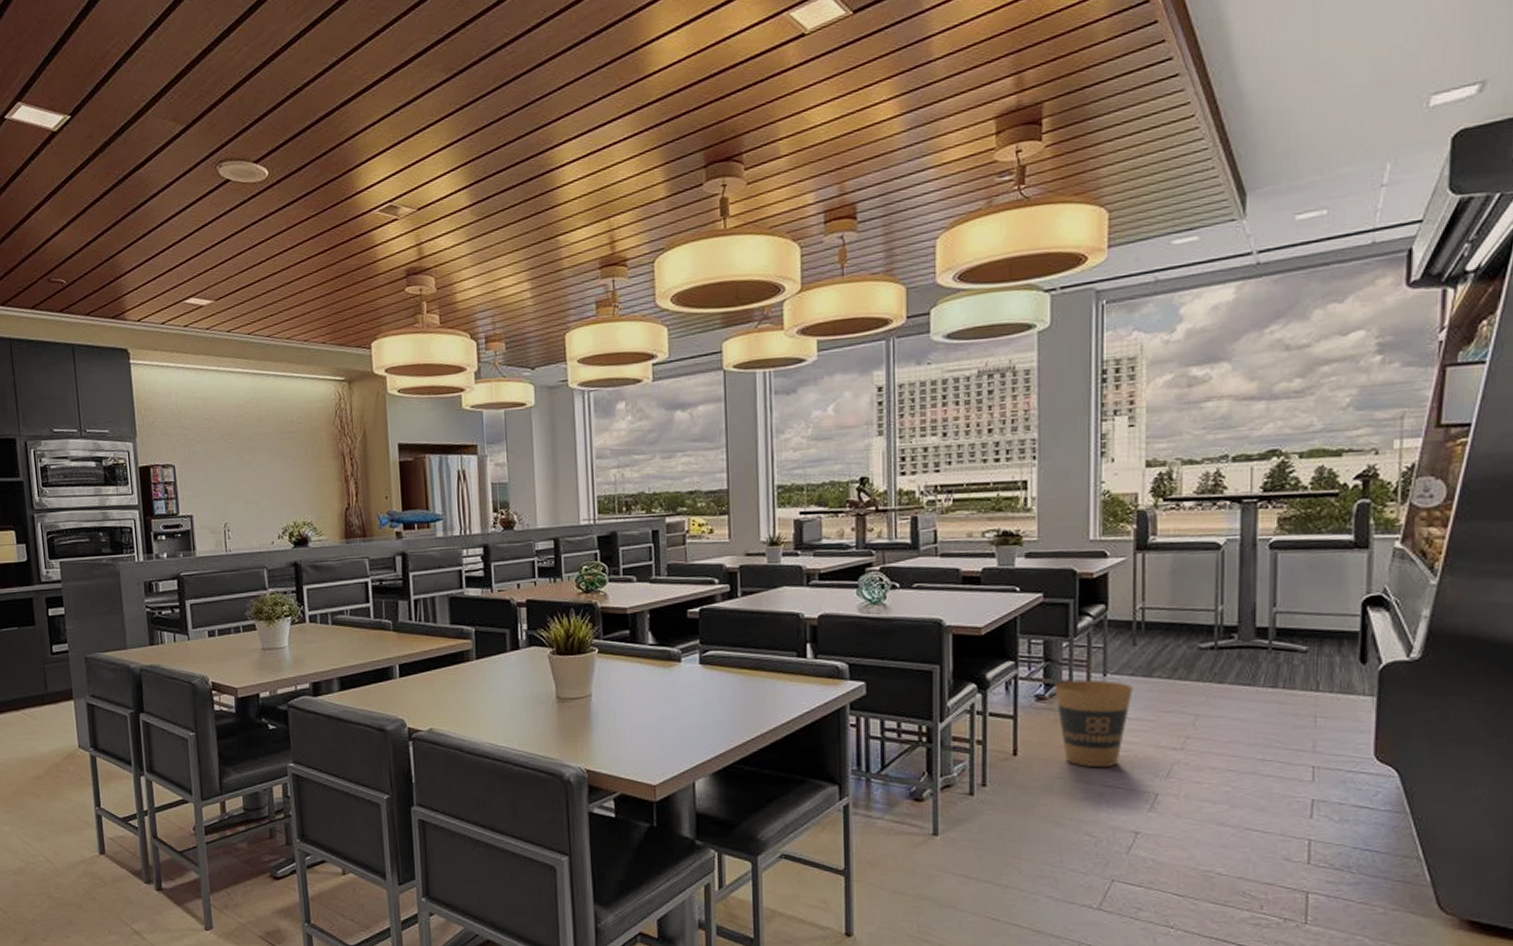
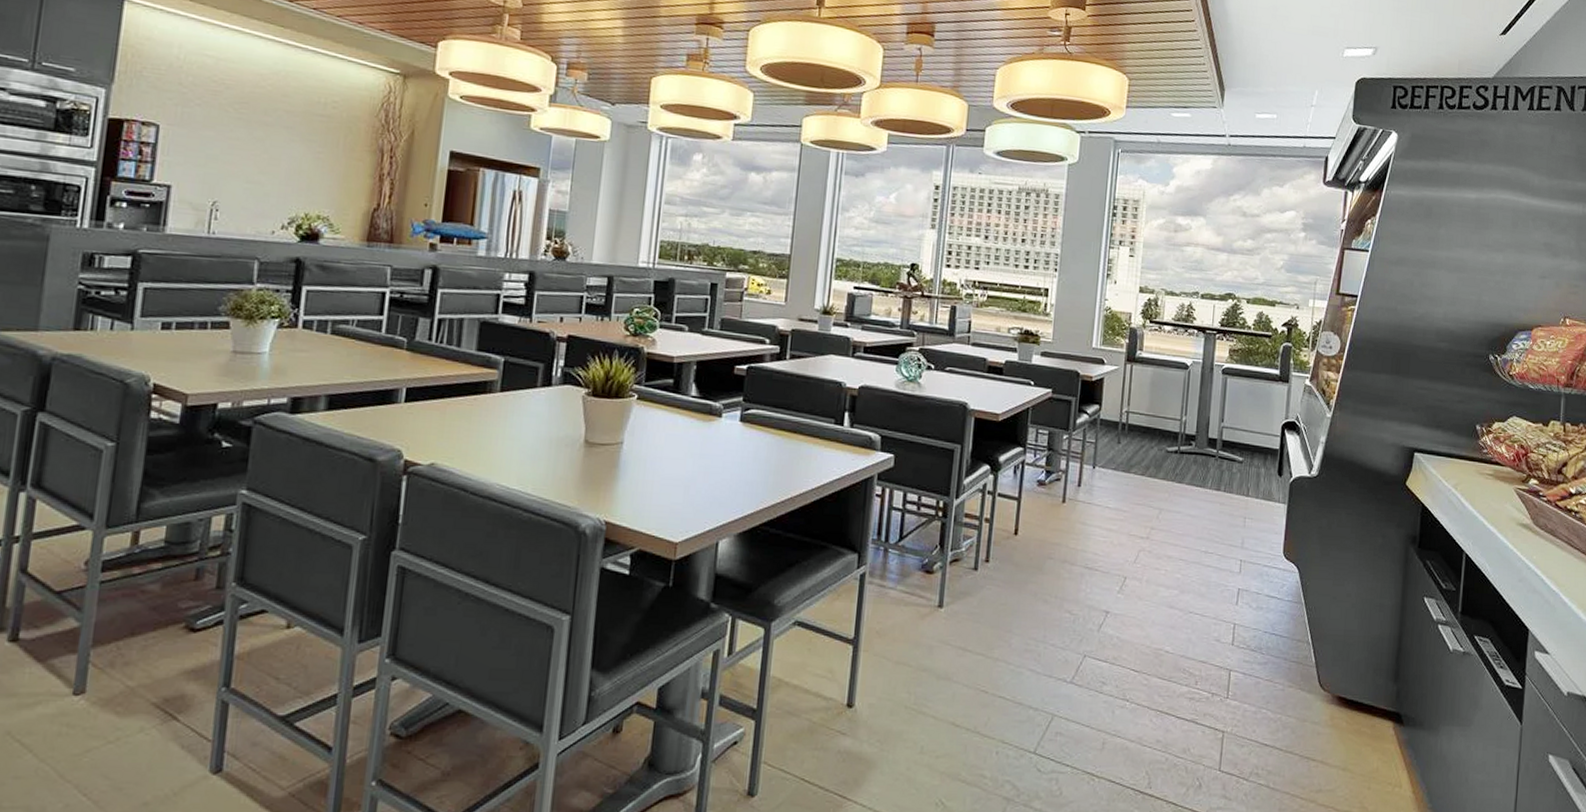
trash can: present [1054,679,1133,768] -> none [1053,469,1115,551]

